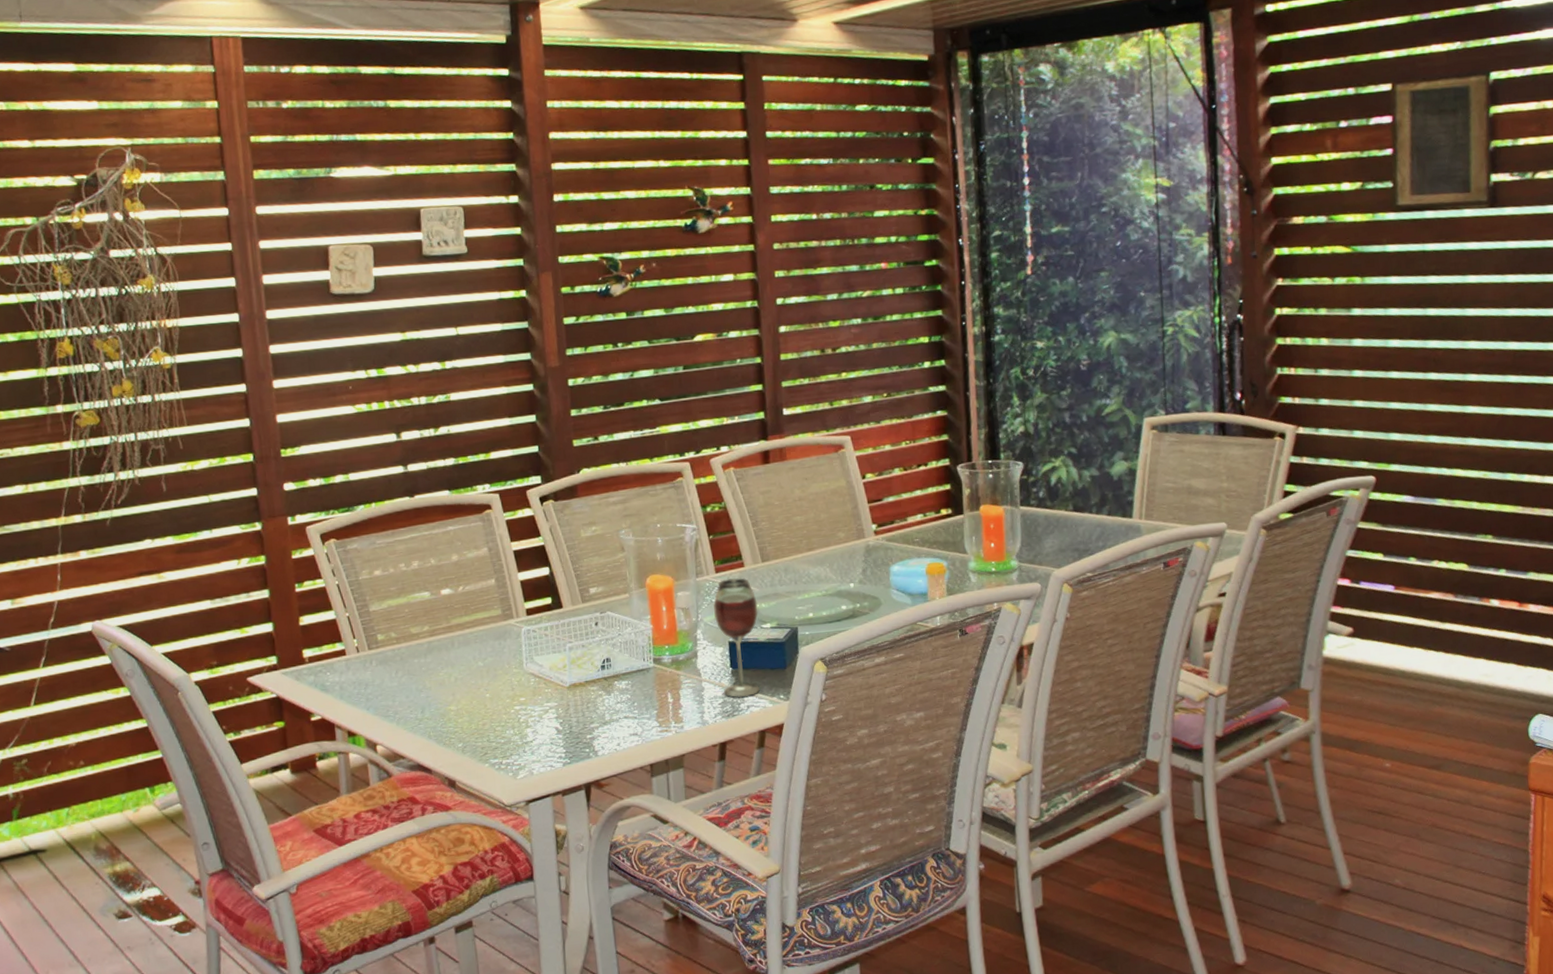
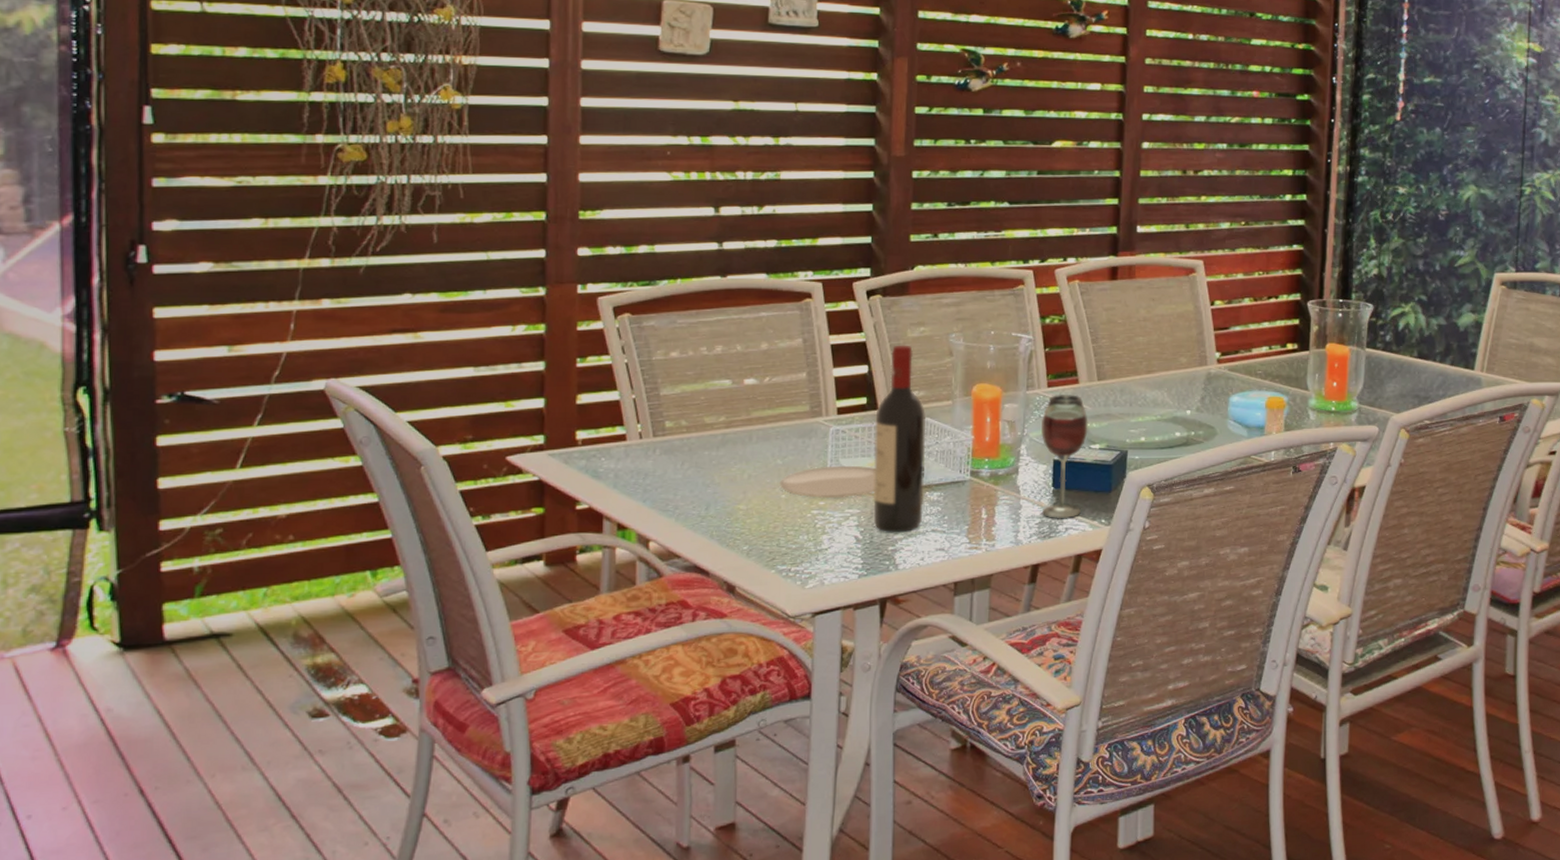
plate: none [483,662,569,695] -> present [779,465,875,499]
wine bottle: none [561,544,615,722] -> present [873,345,927,532]

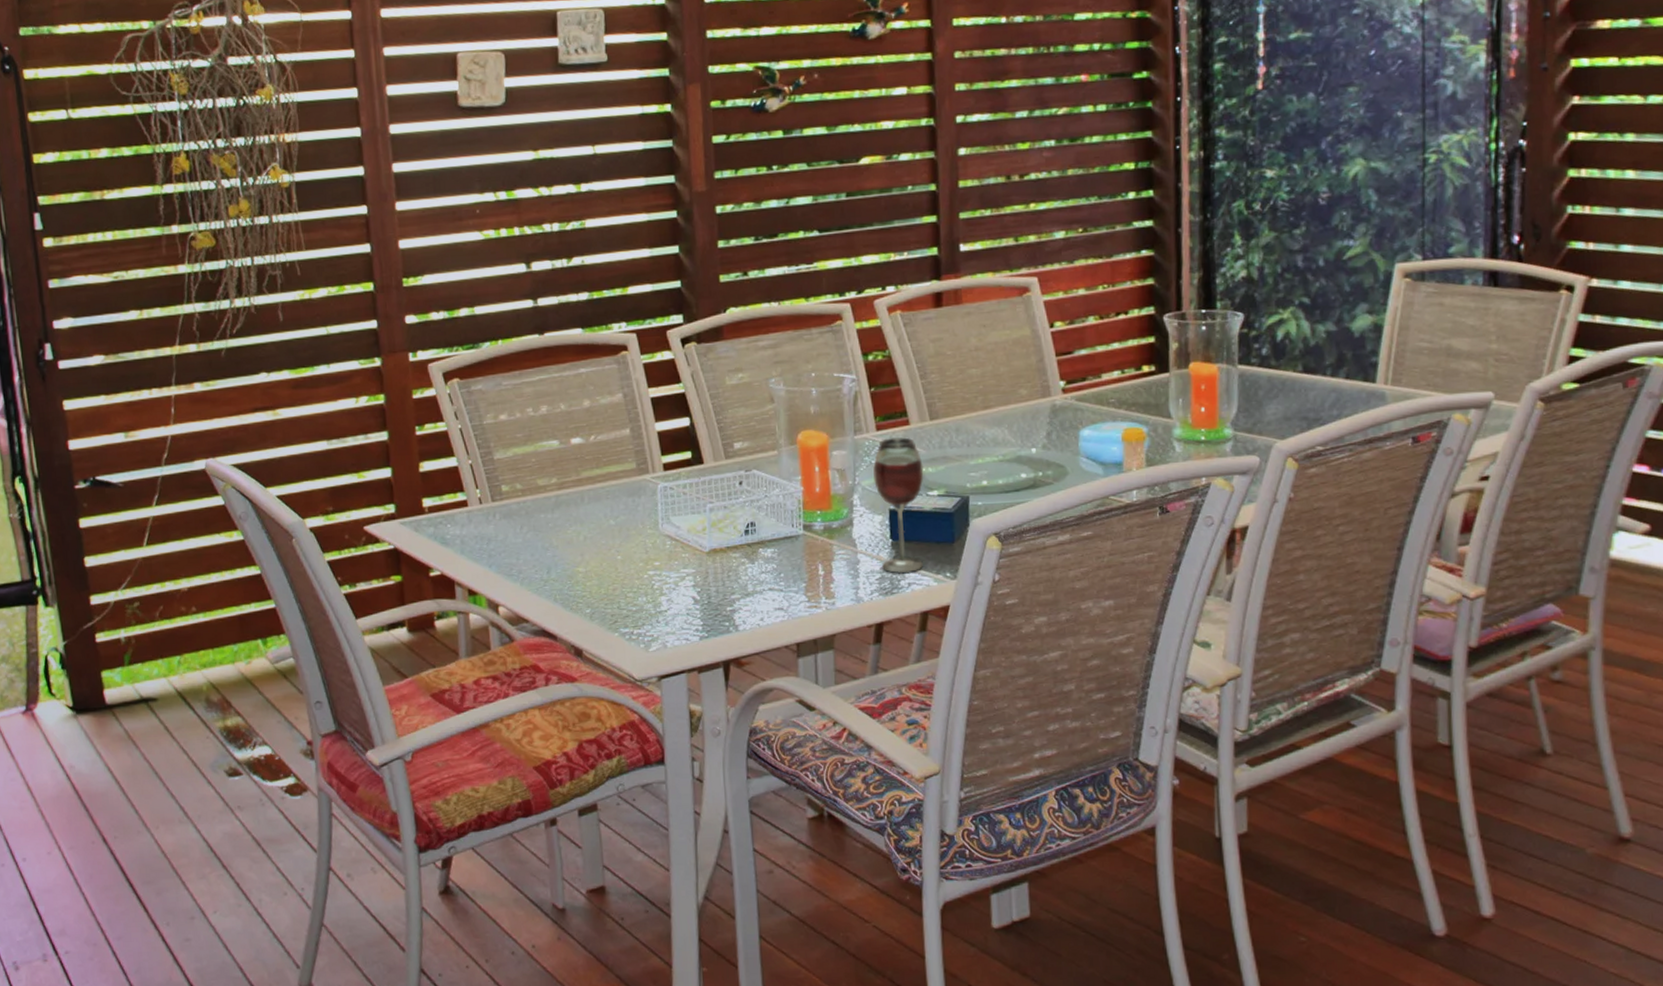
plate: present [779,465,875,499] -> none [614,523,708,559]
wine bottle: present [873,345,927,532] -> none [701,393,759,592]

